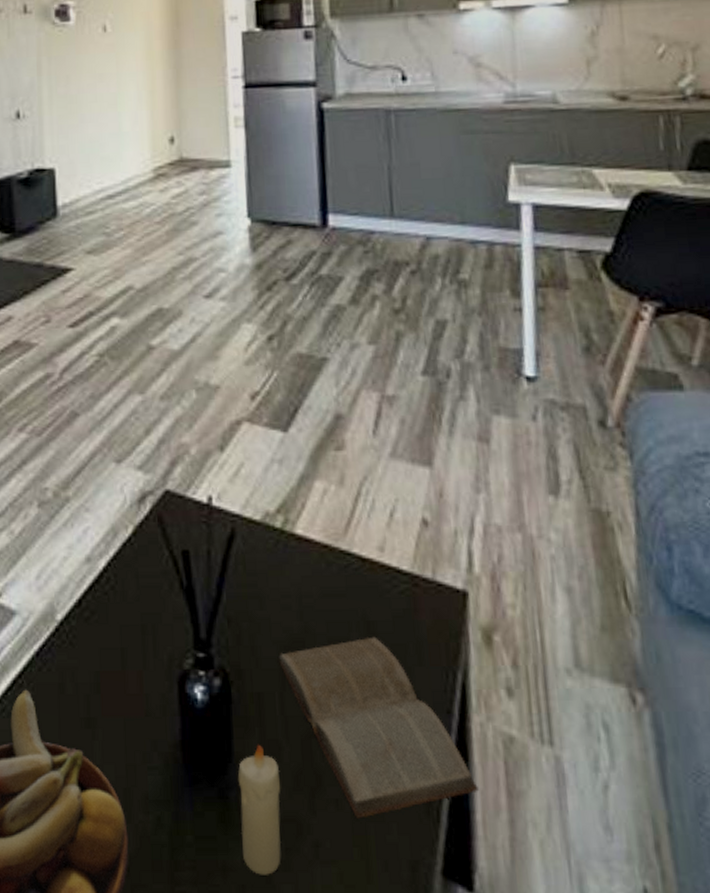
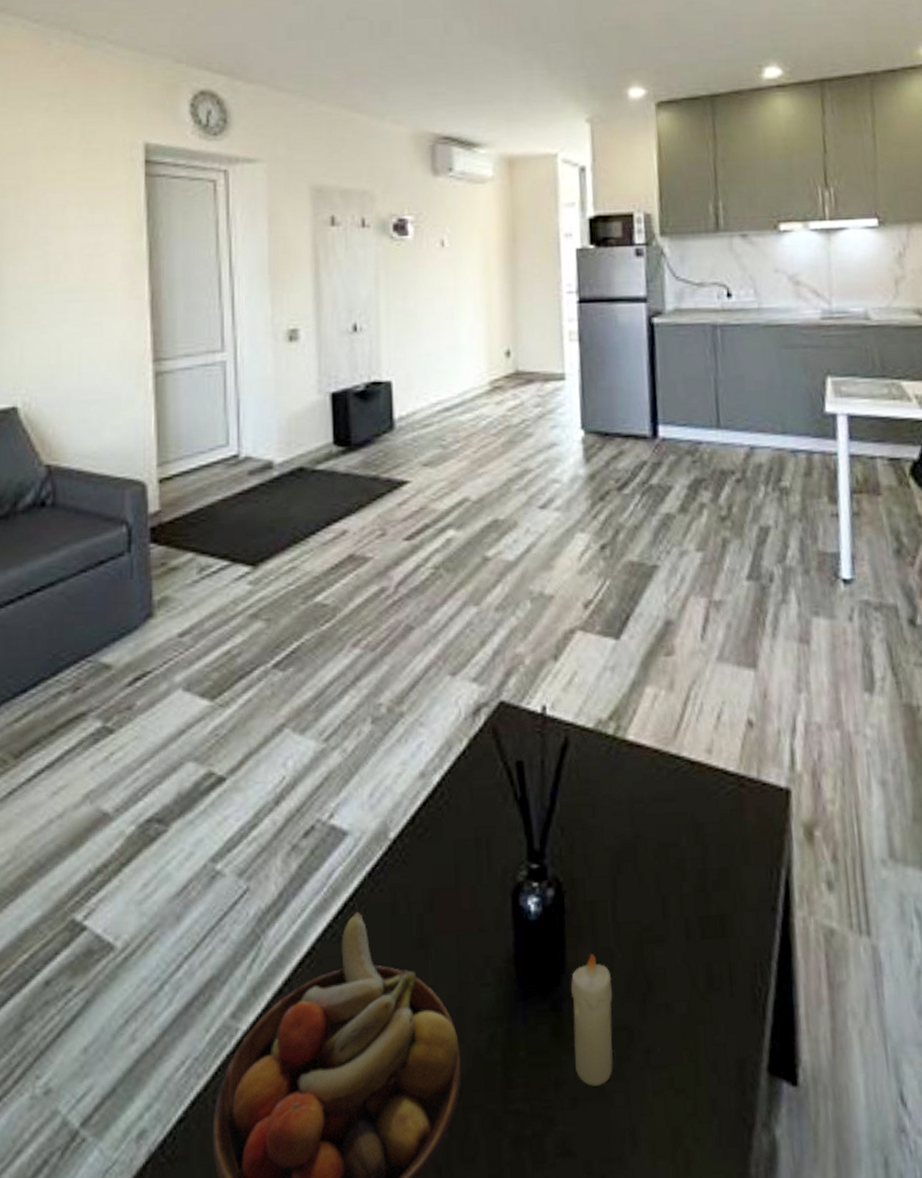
book: present [279,636,480,818] -> none [611,838,803,1021]

